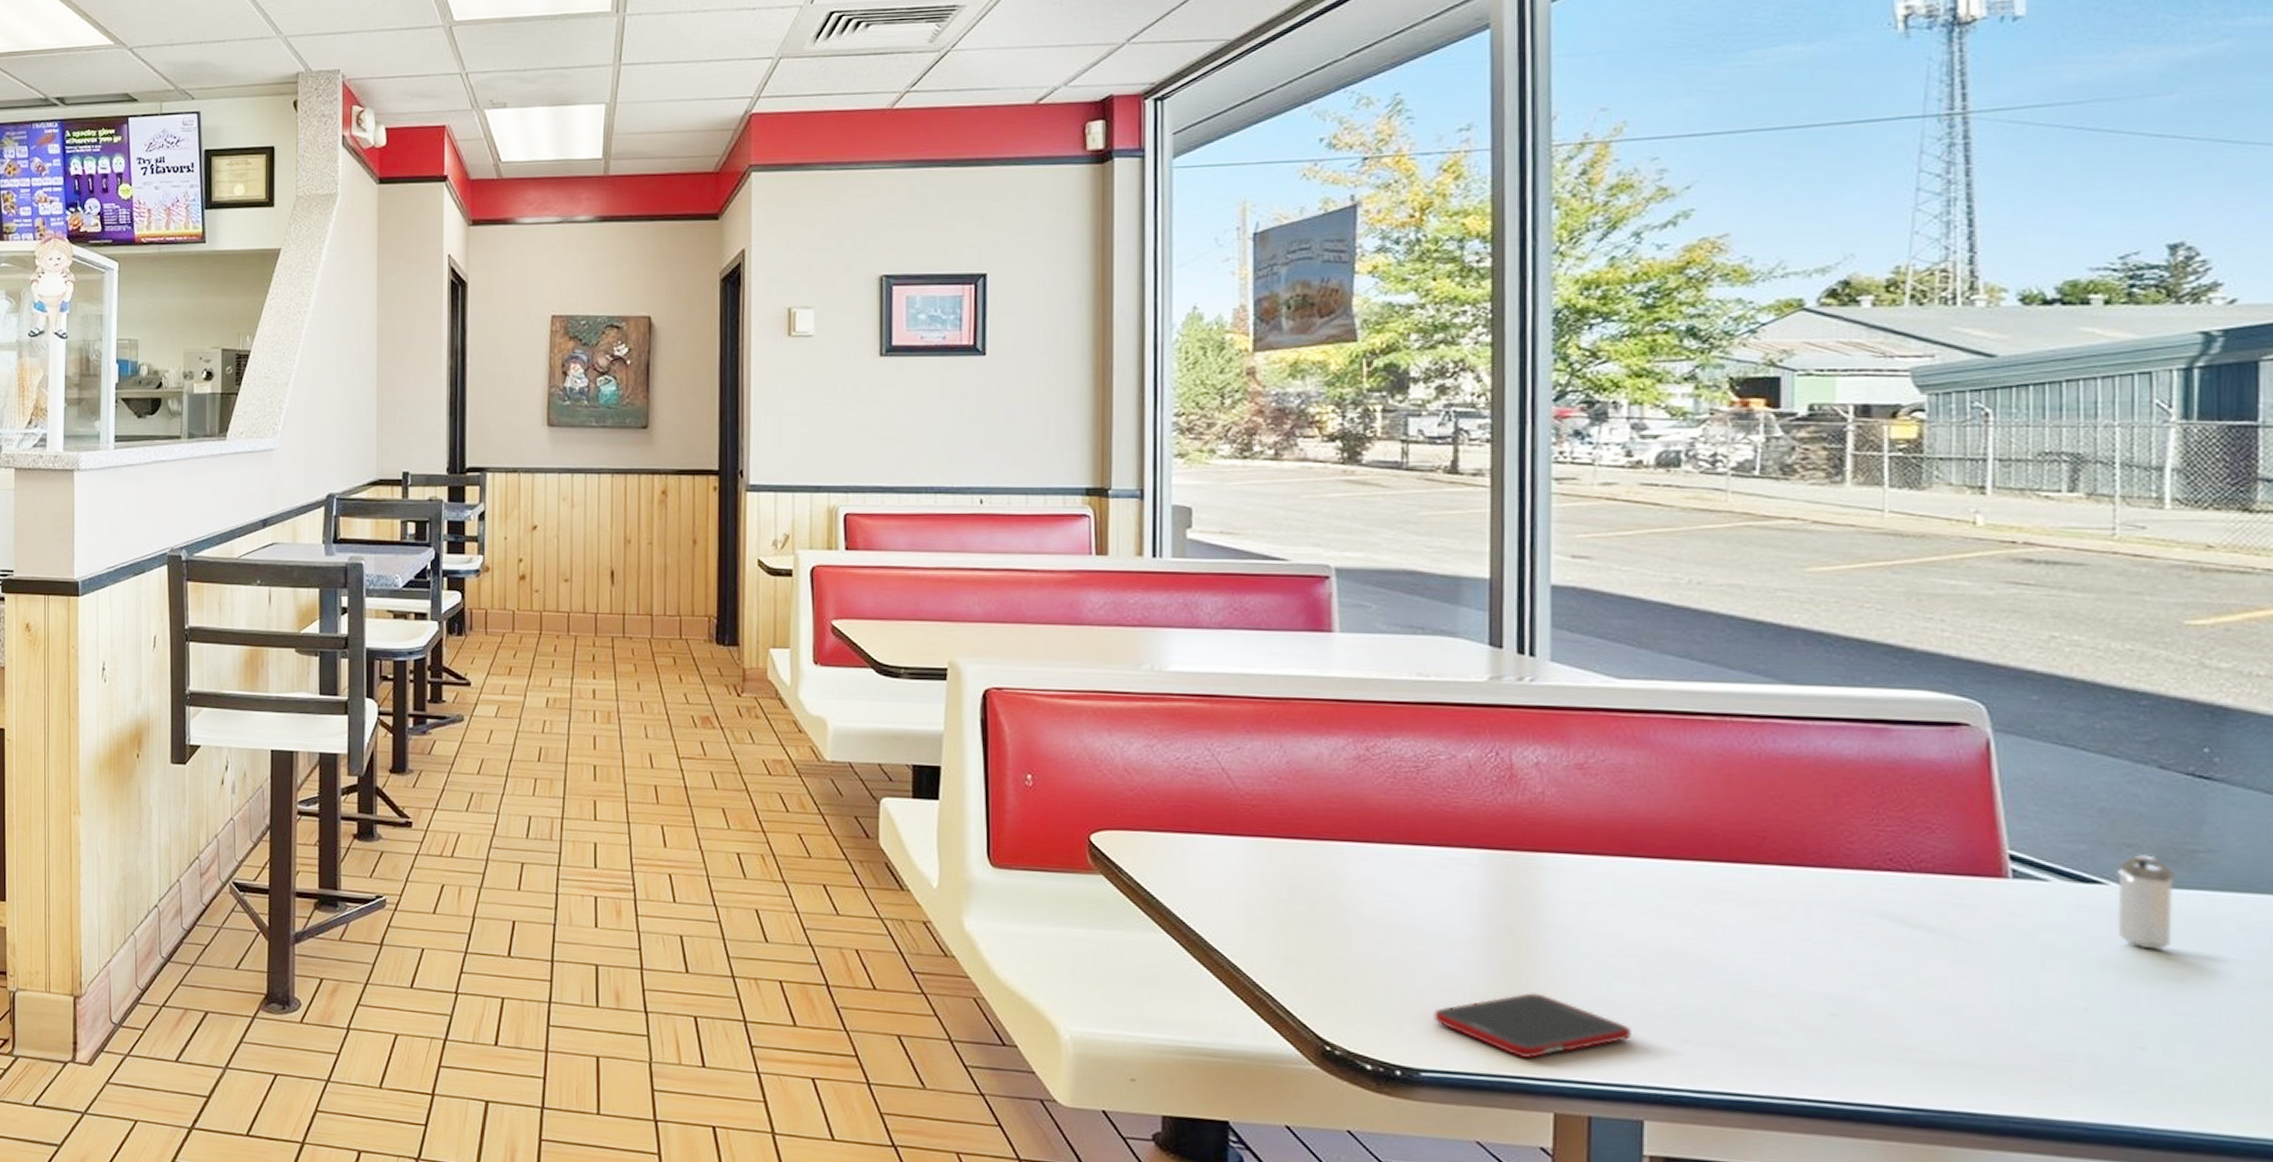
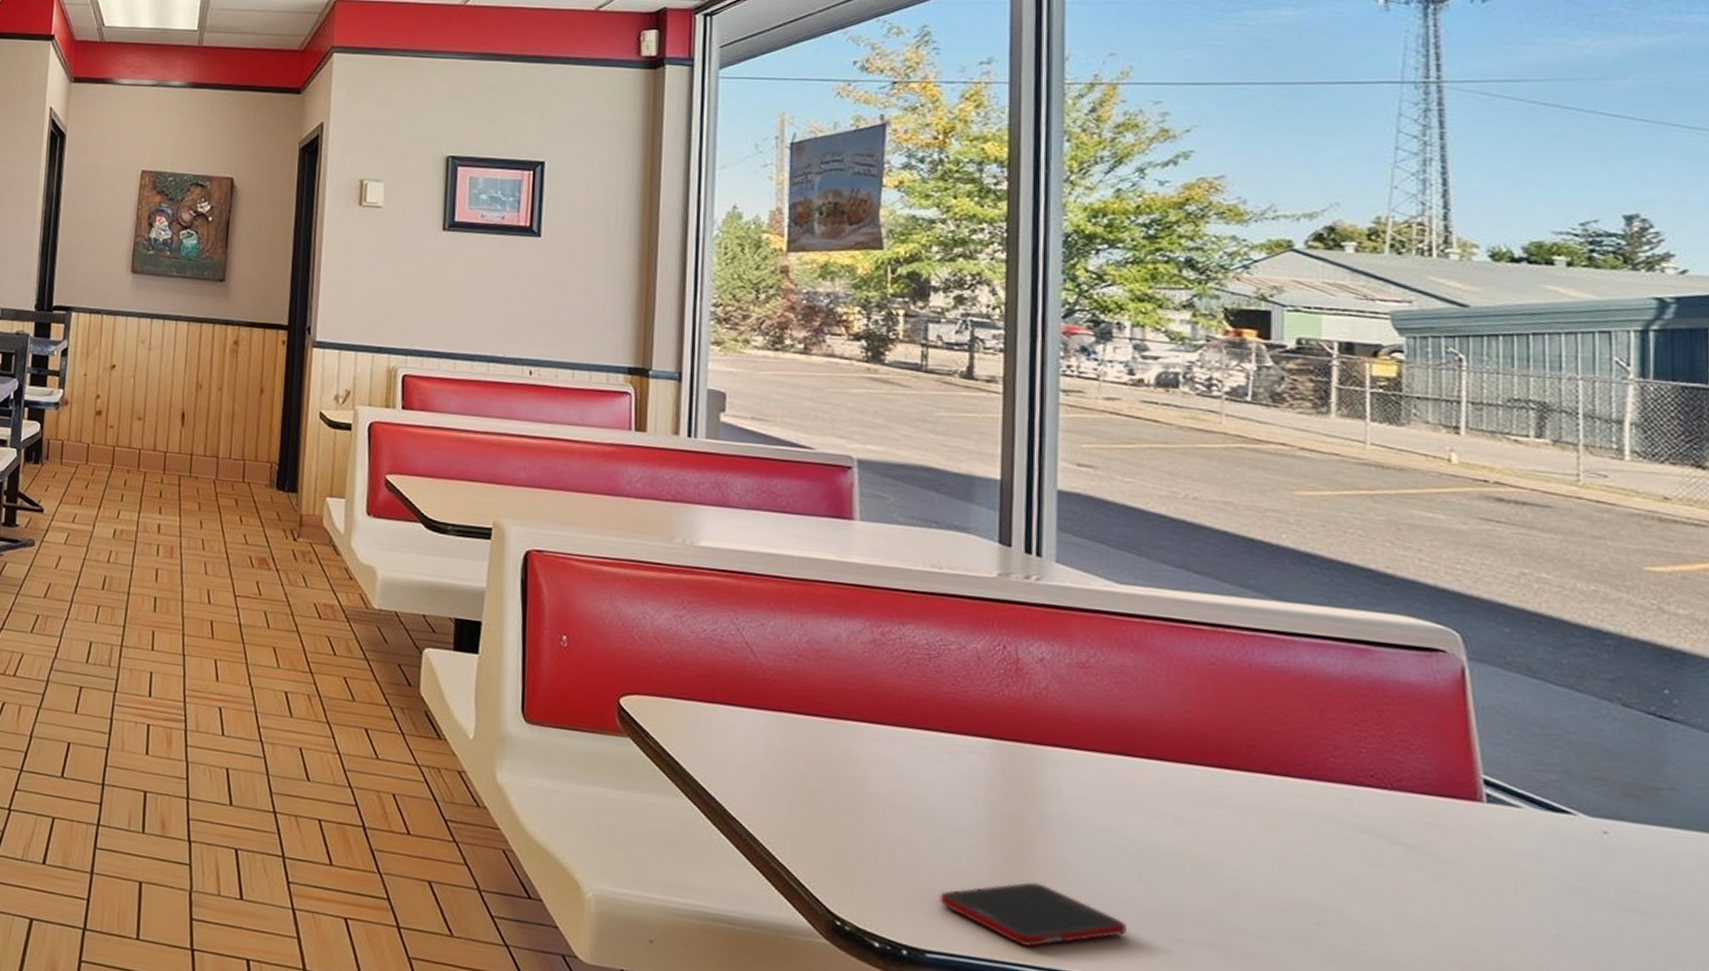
shaker: present [2117,854,2174,950] -> none [1585,788,1638,883]

